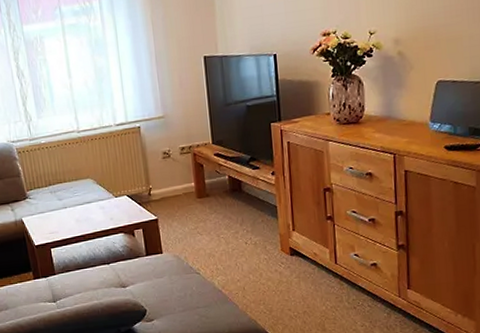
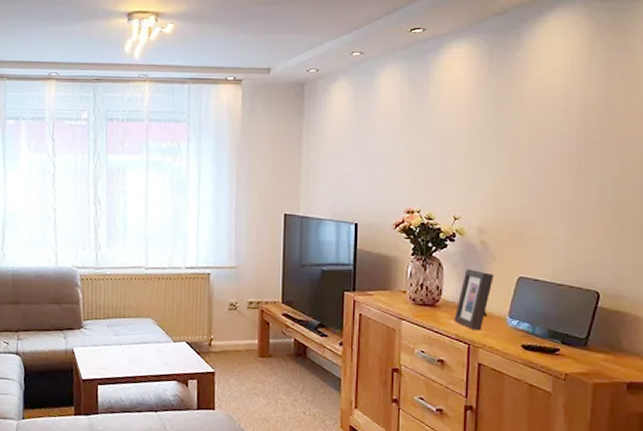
picture frame: none [378,81,413,140] -> present [454,269,494,331]

